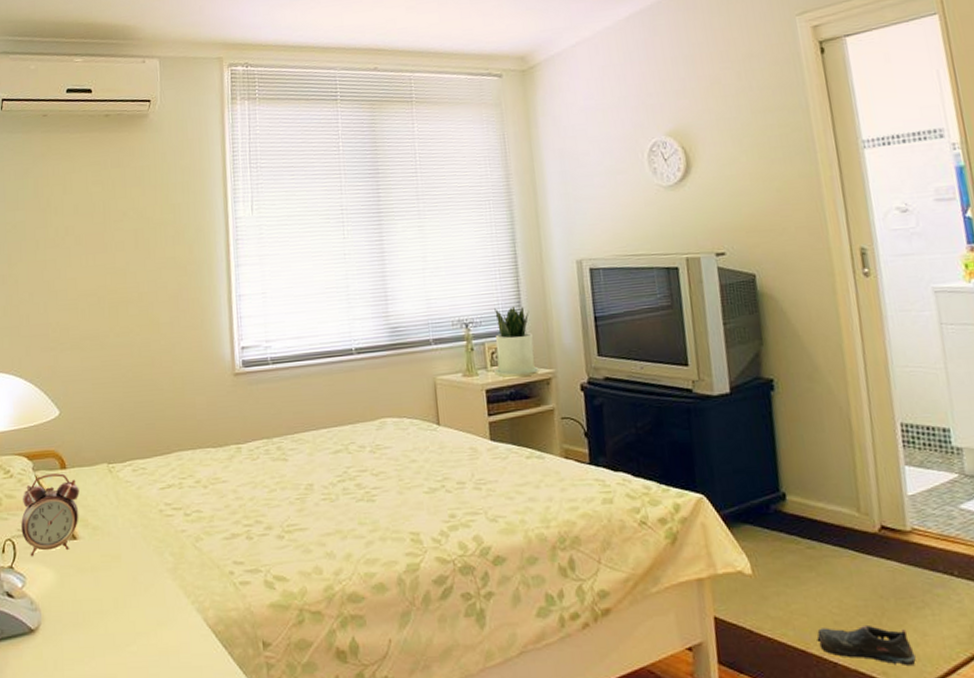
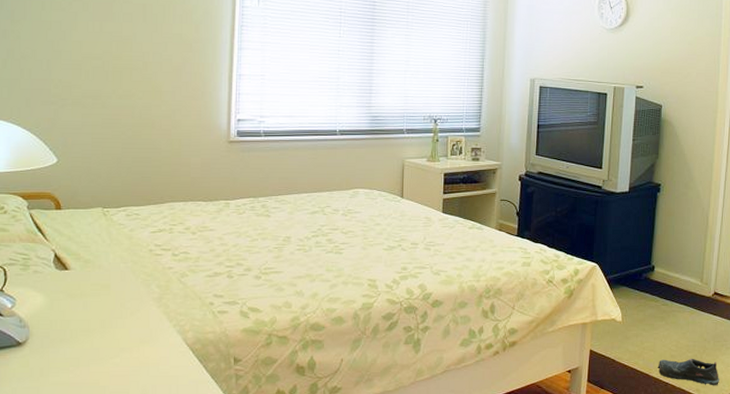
alarm clock: present [21,473,79,556] -> none [13,213,73,282]
planter: present [494,306,539,377] -> none [453,110,489,165]

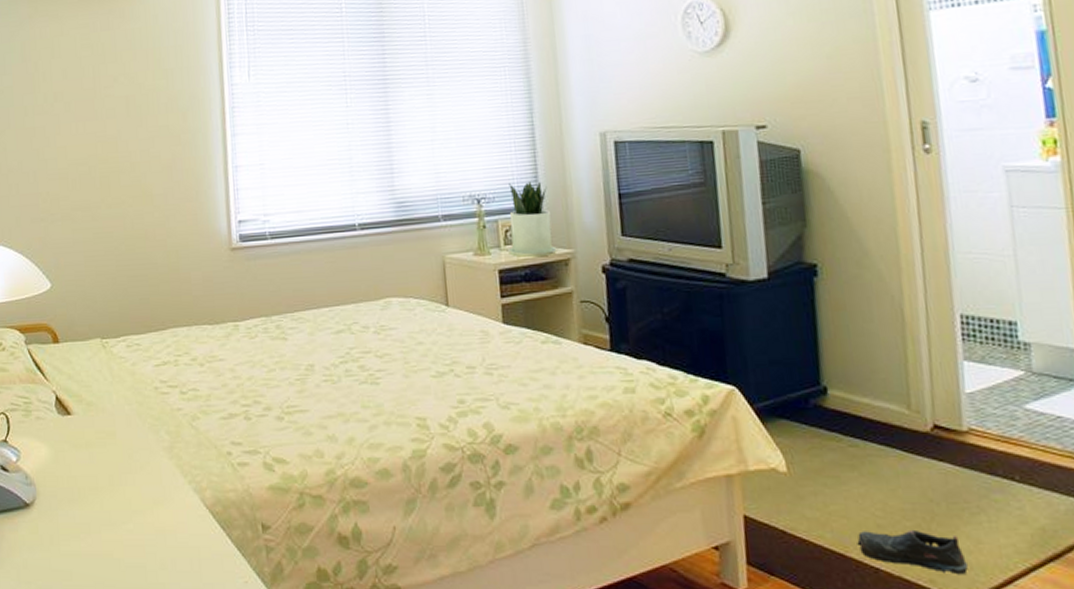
planter: none [453,110,489,165] -> present [508,182,557,257]

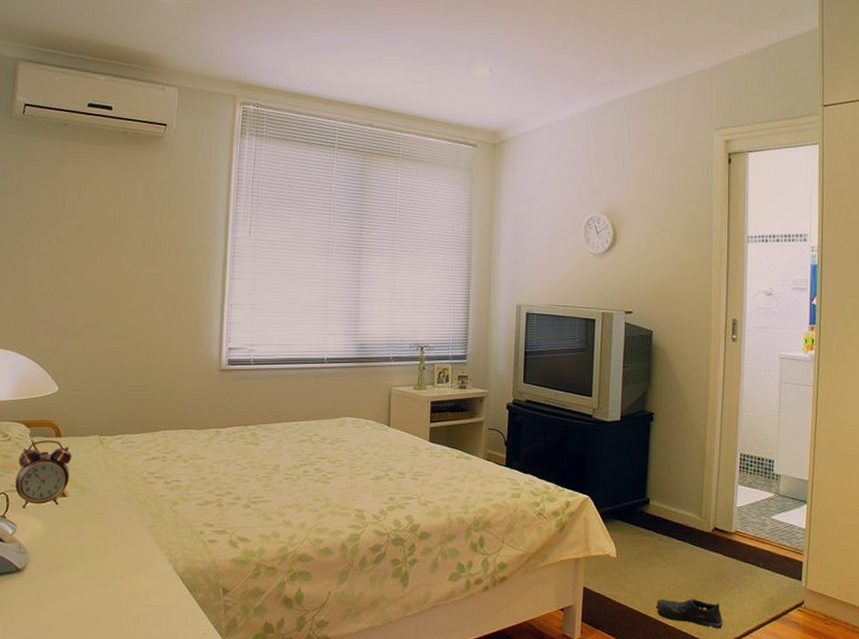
alarm clock: none [14,347,73,430] -> present [15,440,72,508]
planter: present [508,182,557,257] -> none [440,337,476,393]

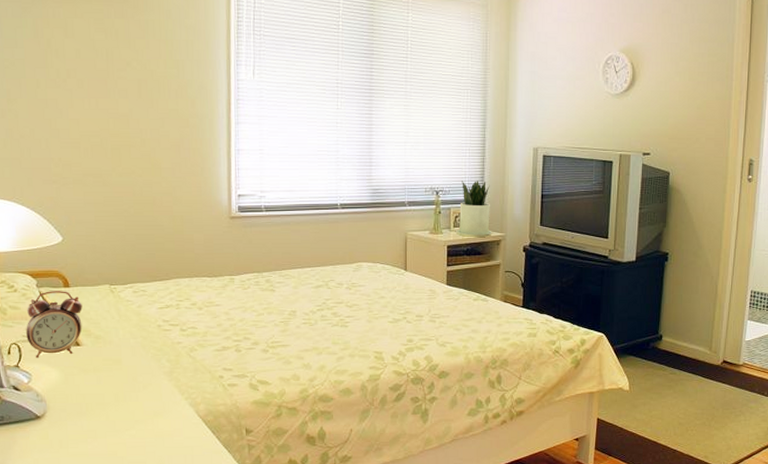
planter: none [440,337,476,393] -> present [456,181,492,237]
shoe: present [656,598,723,628] -> none [665,425,728,452]

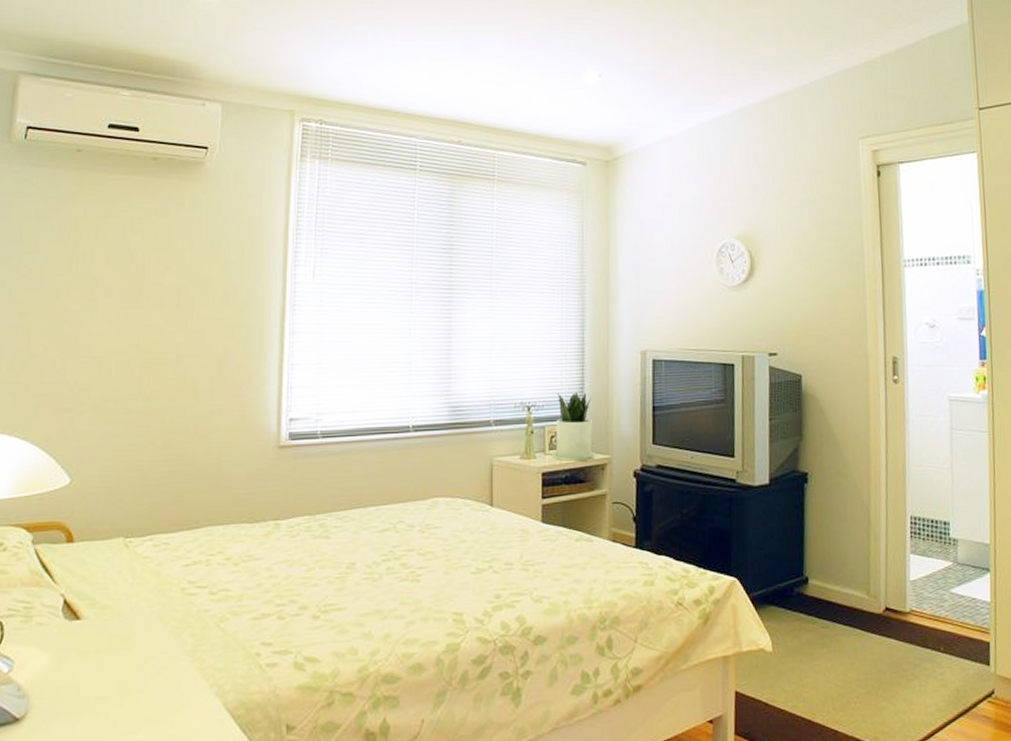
alarm clock: present [26,291,83,358] -> none [12,547,88,638]

